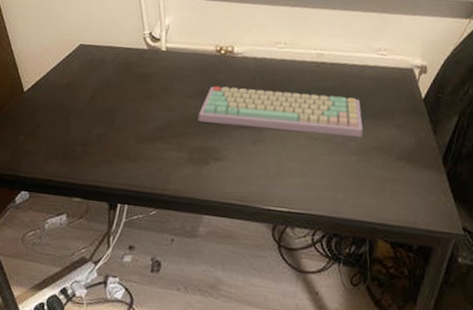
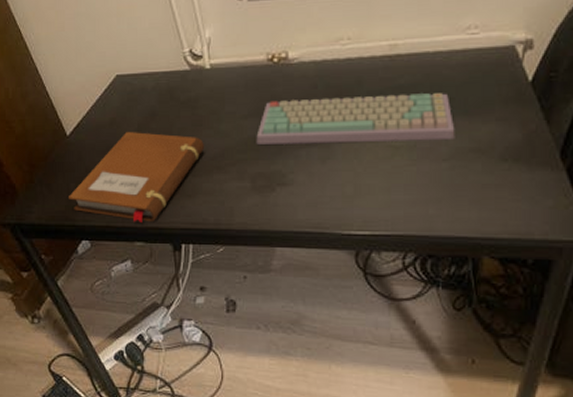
notebook: none [15,96,152,181] -> present [69,132,205,224]

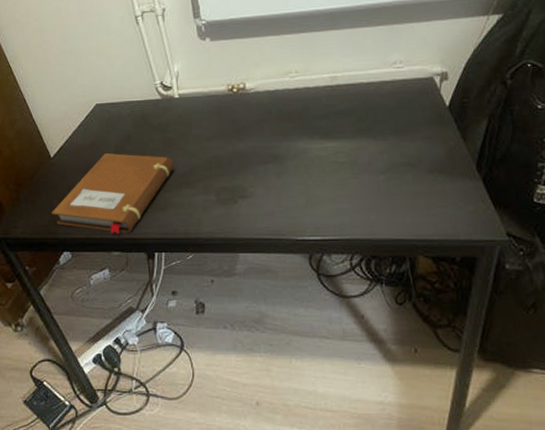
keyboard: present [256,93,455,144] -> none [220,116,389,163]

